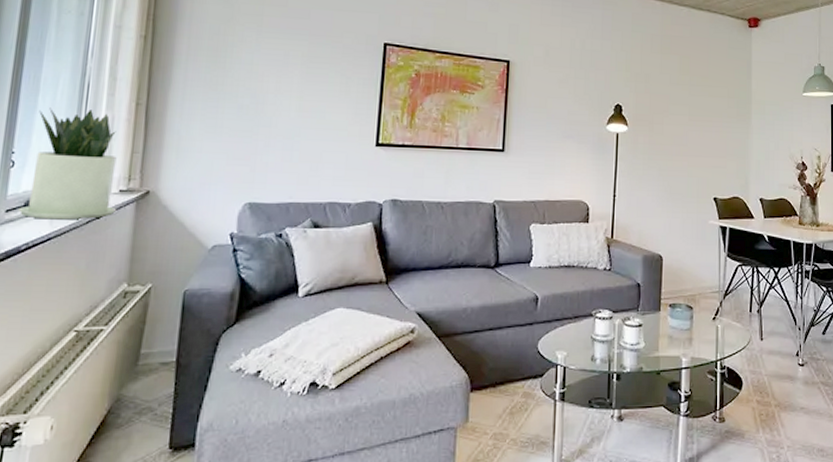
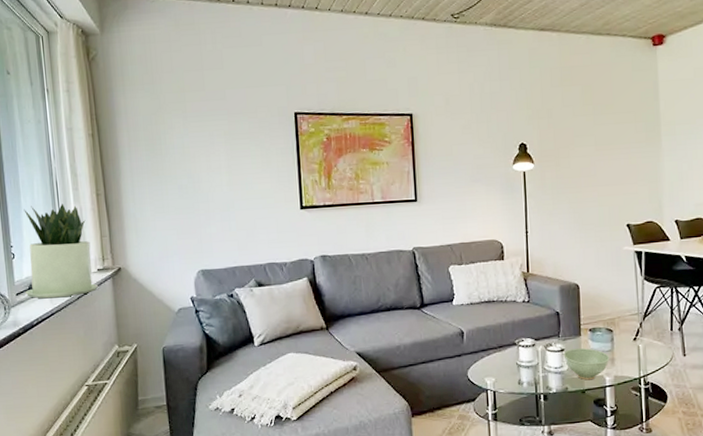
bowl: none [641,324,688,361] -> present [563,347,610,381]

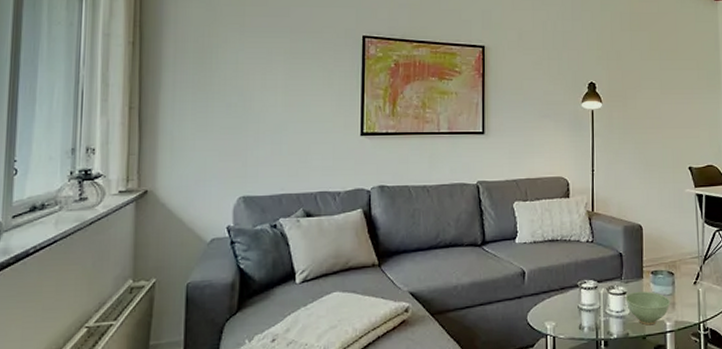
planter: present [24,204,99,299] -> none [24,116,118,223]

